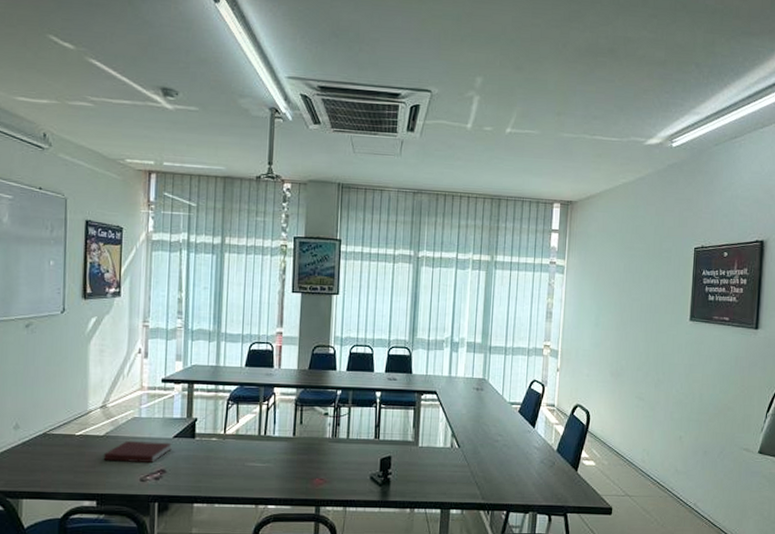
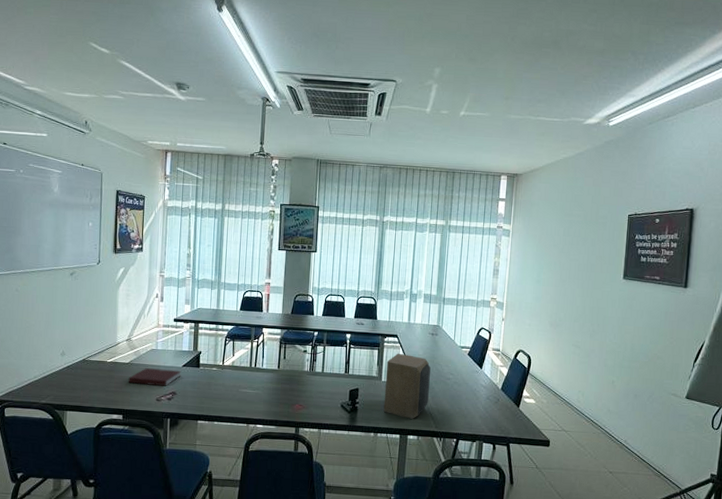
speaker: none [421,412,476,490] -> present [383,353,431,419]

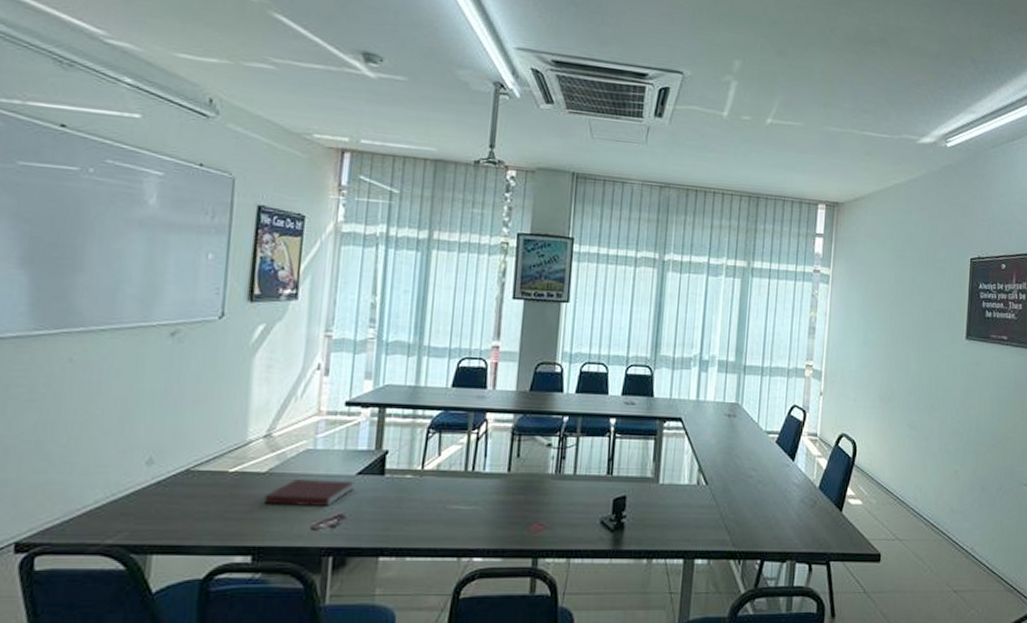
speaker: present [383,353,431,419] -> none [661,443,727,535]

